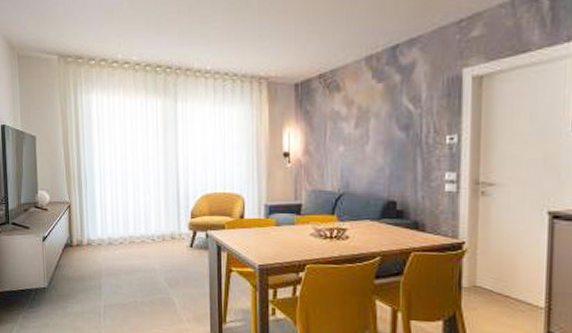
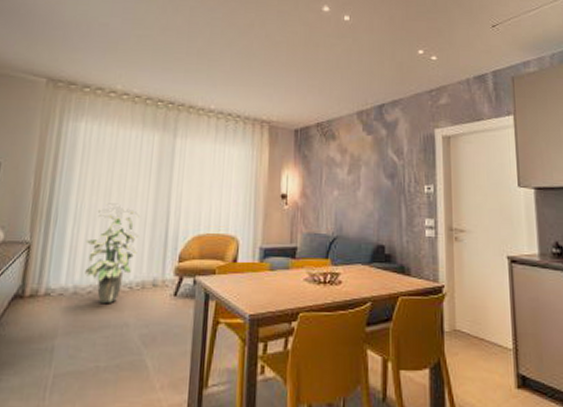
indoor plant: none [112,166,156,252] -> present [85,201,141,303]

